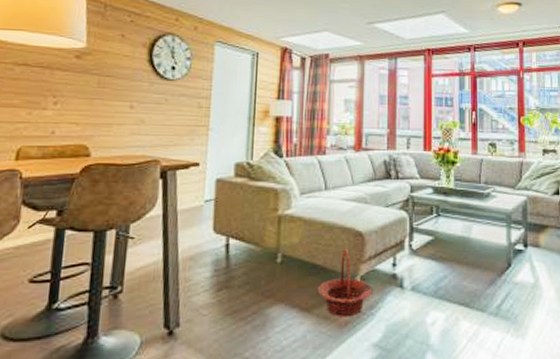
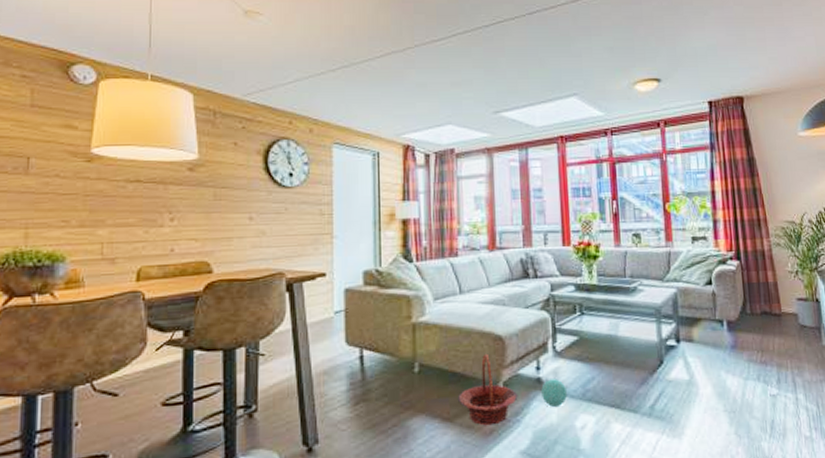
decorative ball: none [396,276,421,303] -> present [541,379,568,408]

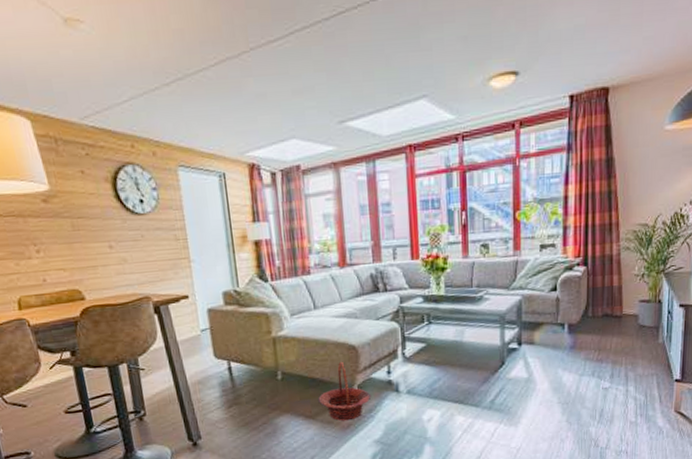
decorative ball: present [541,379,568,408] -> none [392,381,416,405]

